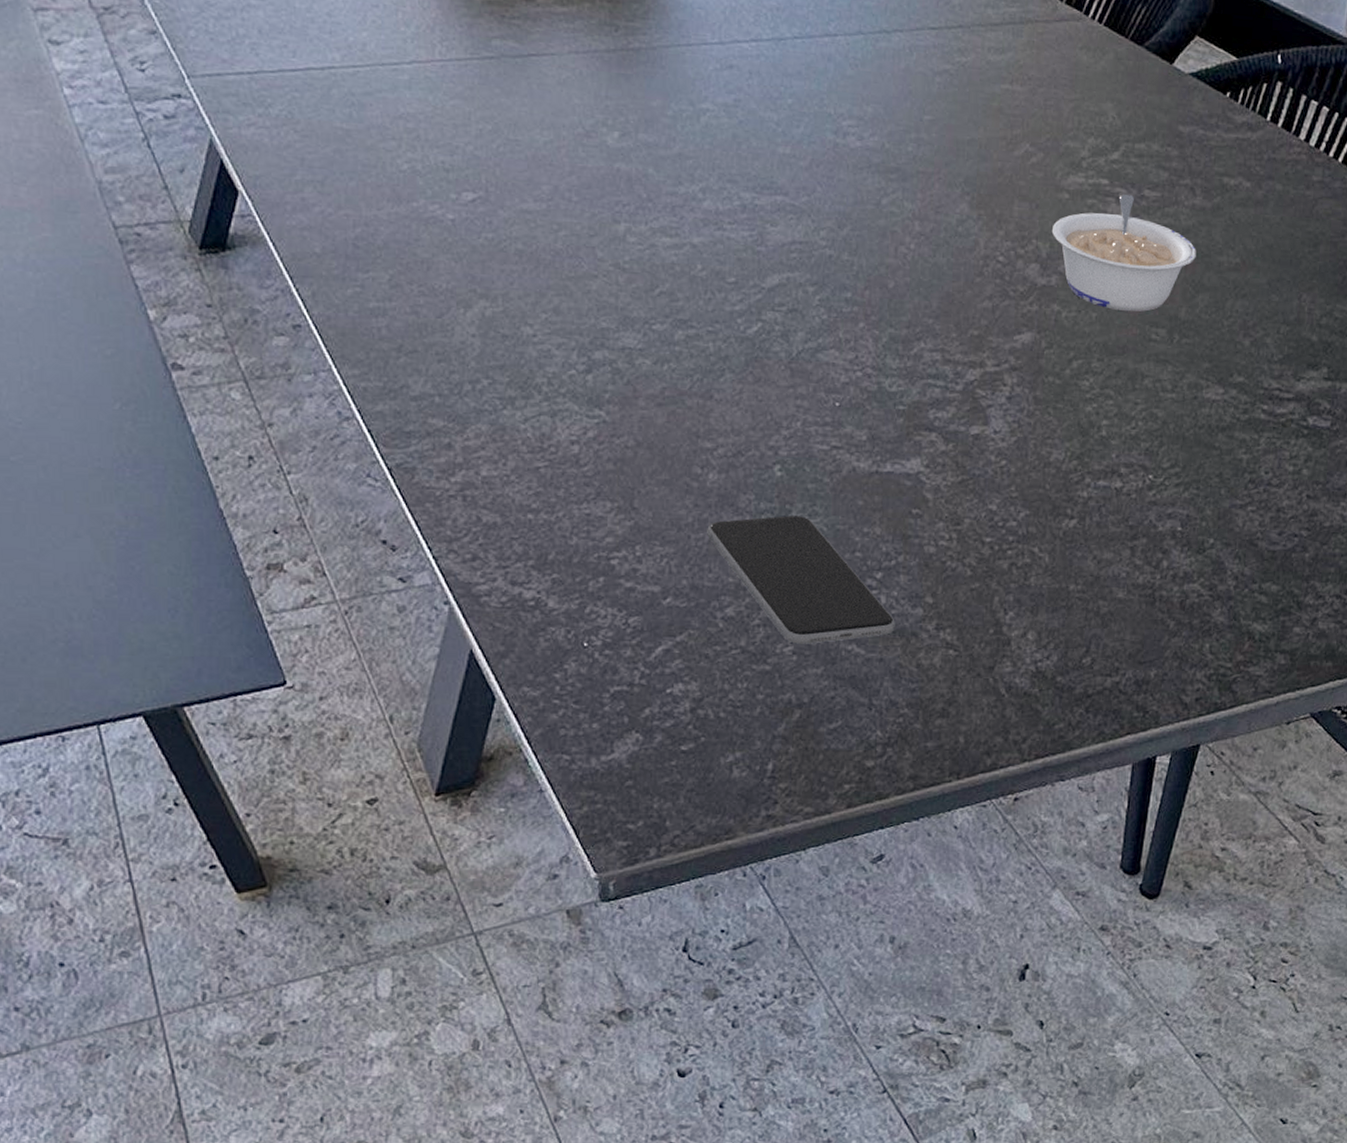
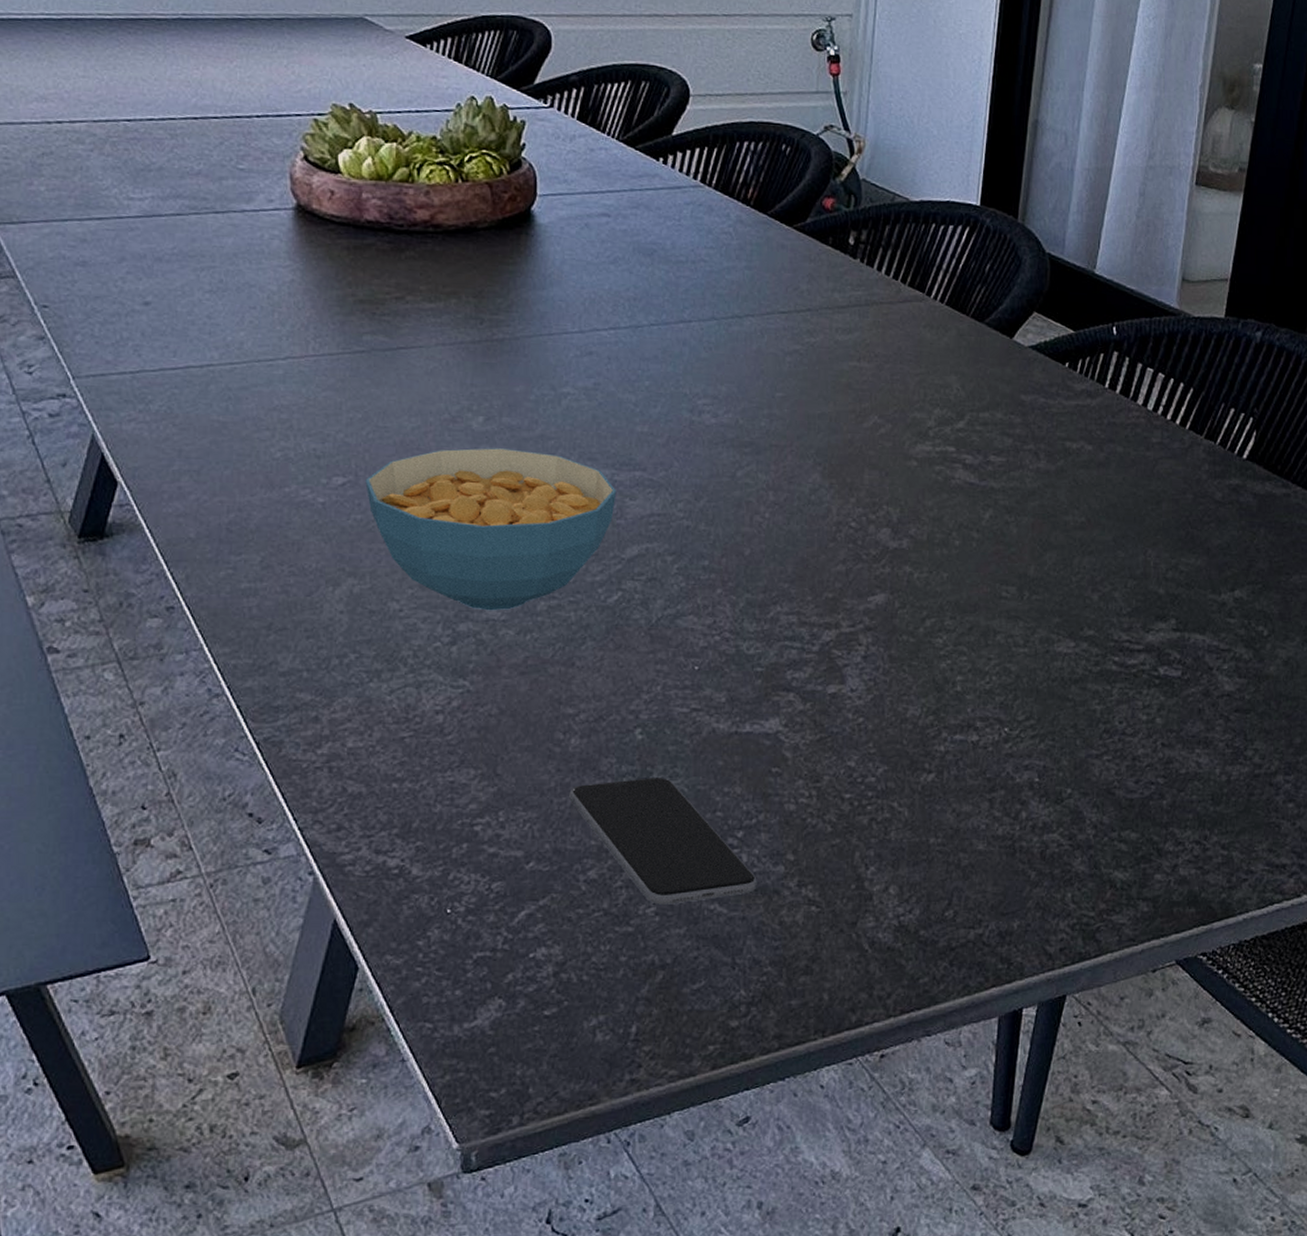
cereal bowl: none [496,165,757,339] -> present [365,448,617,611]
legume: present [1051,195,1196,312] -> none [901,461,1042,571]

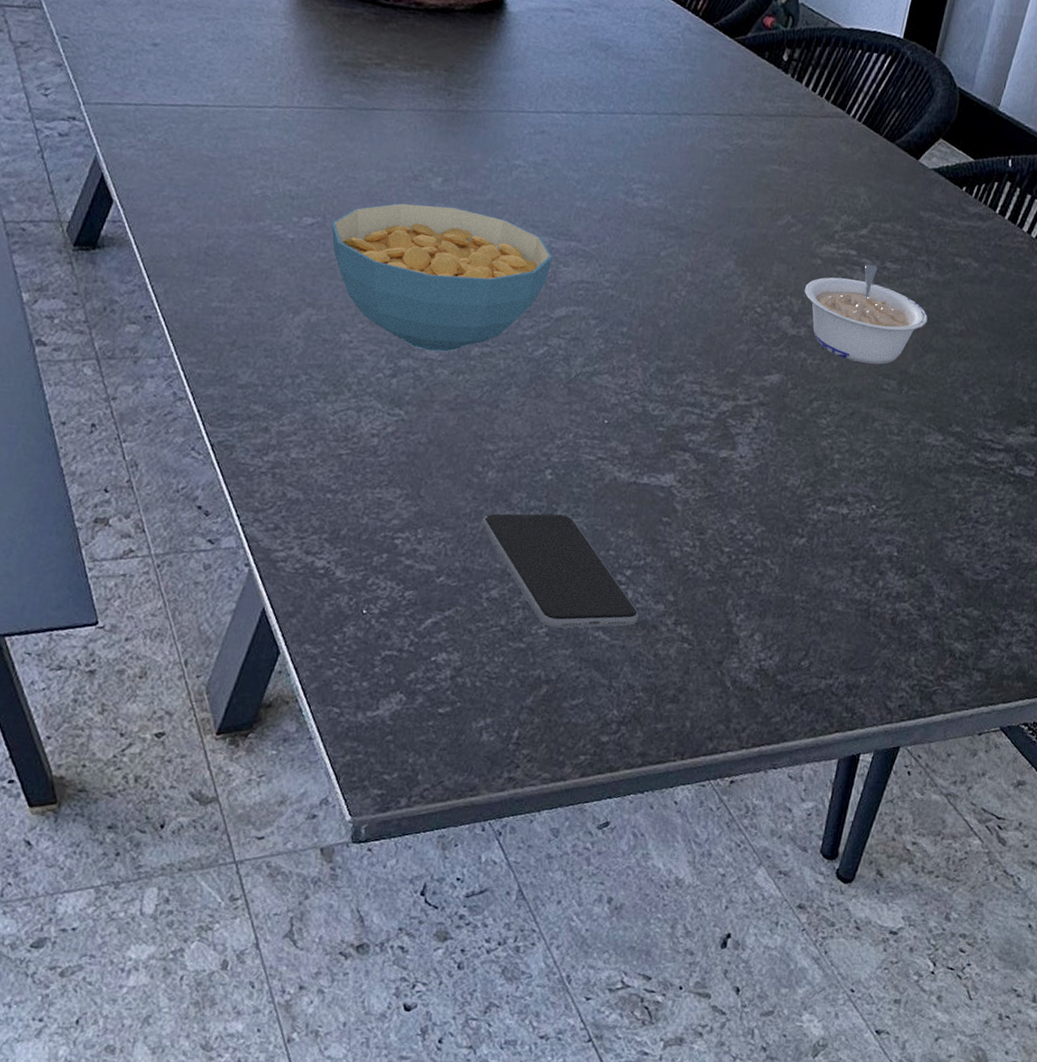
legume: none [901,461,1042,571] -> present [804,264,928,365]

